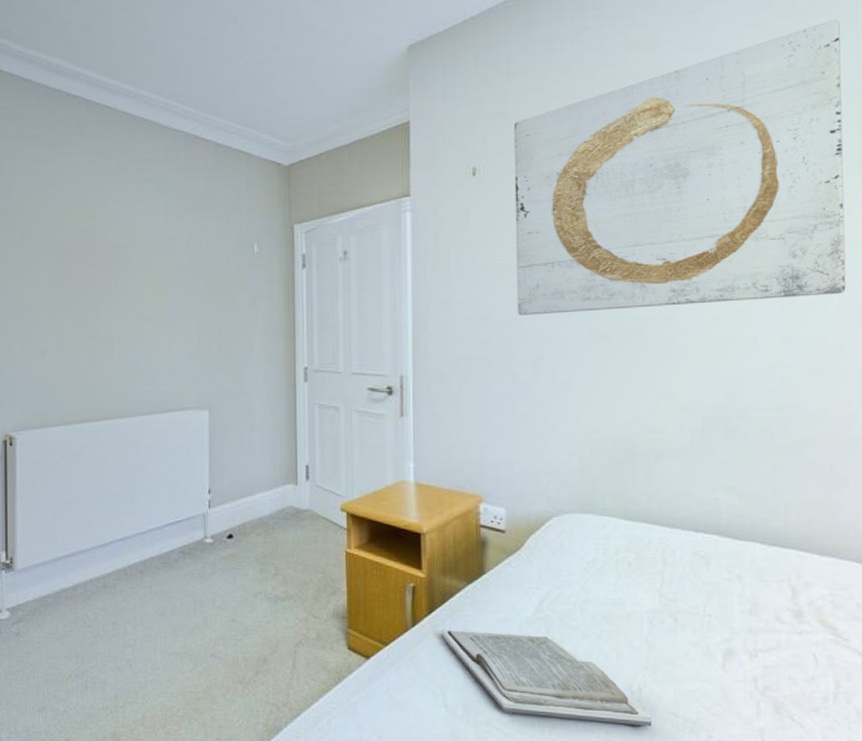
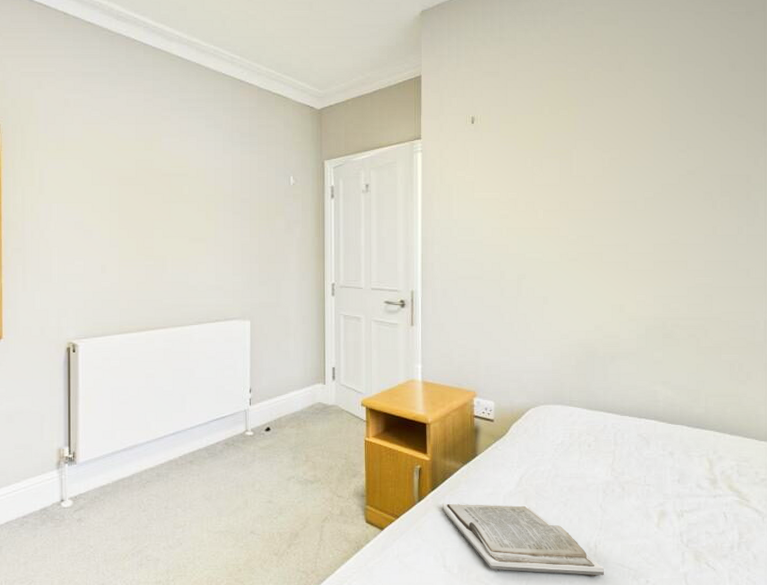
wall art: present [513,19,846,315] -> none [505,8,753,241]

